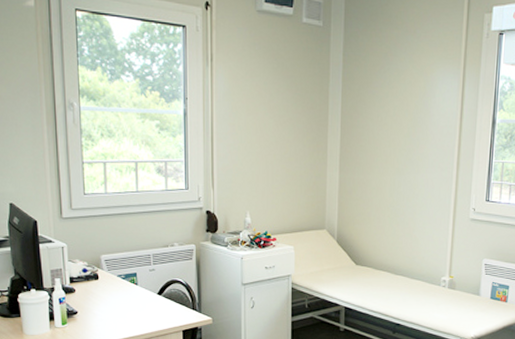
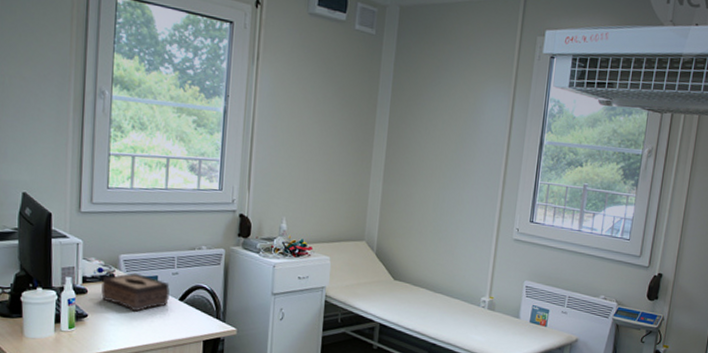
tissue box: none [87,271,148,307] -> present [101,272,170,312]

